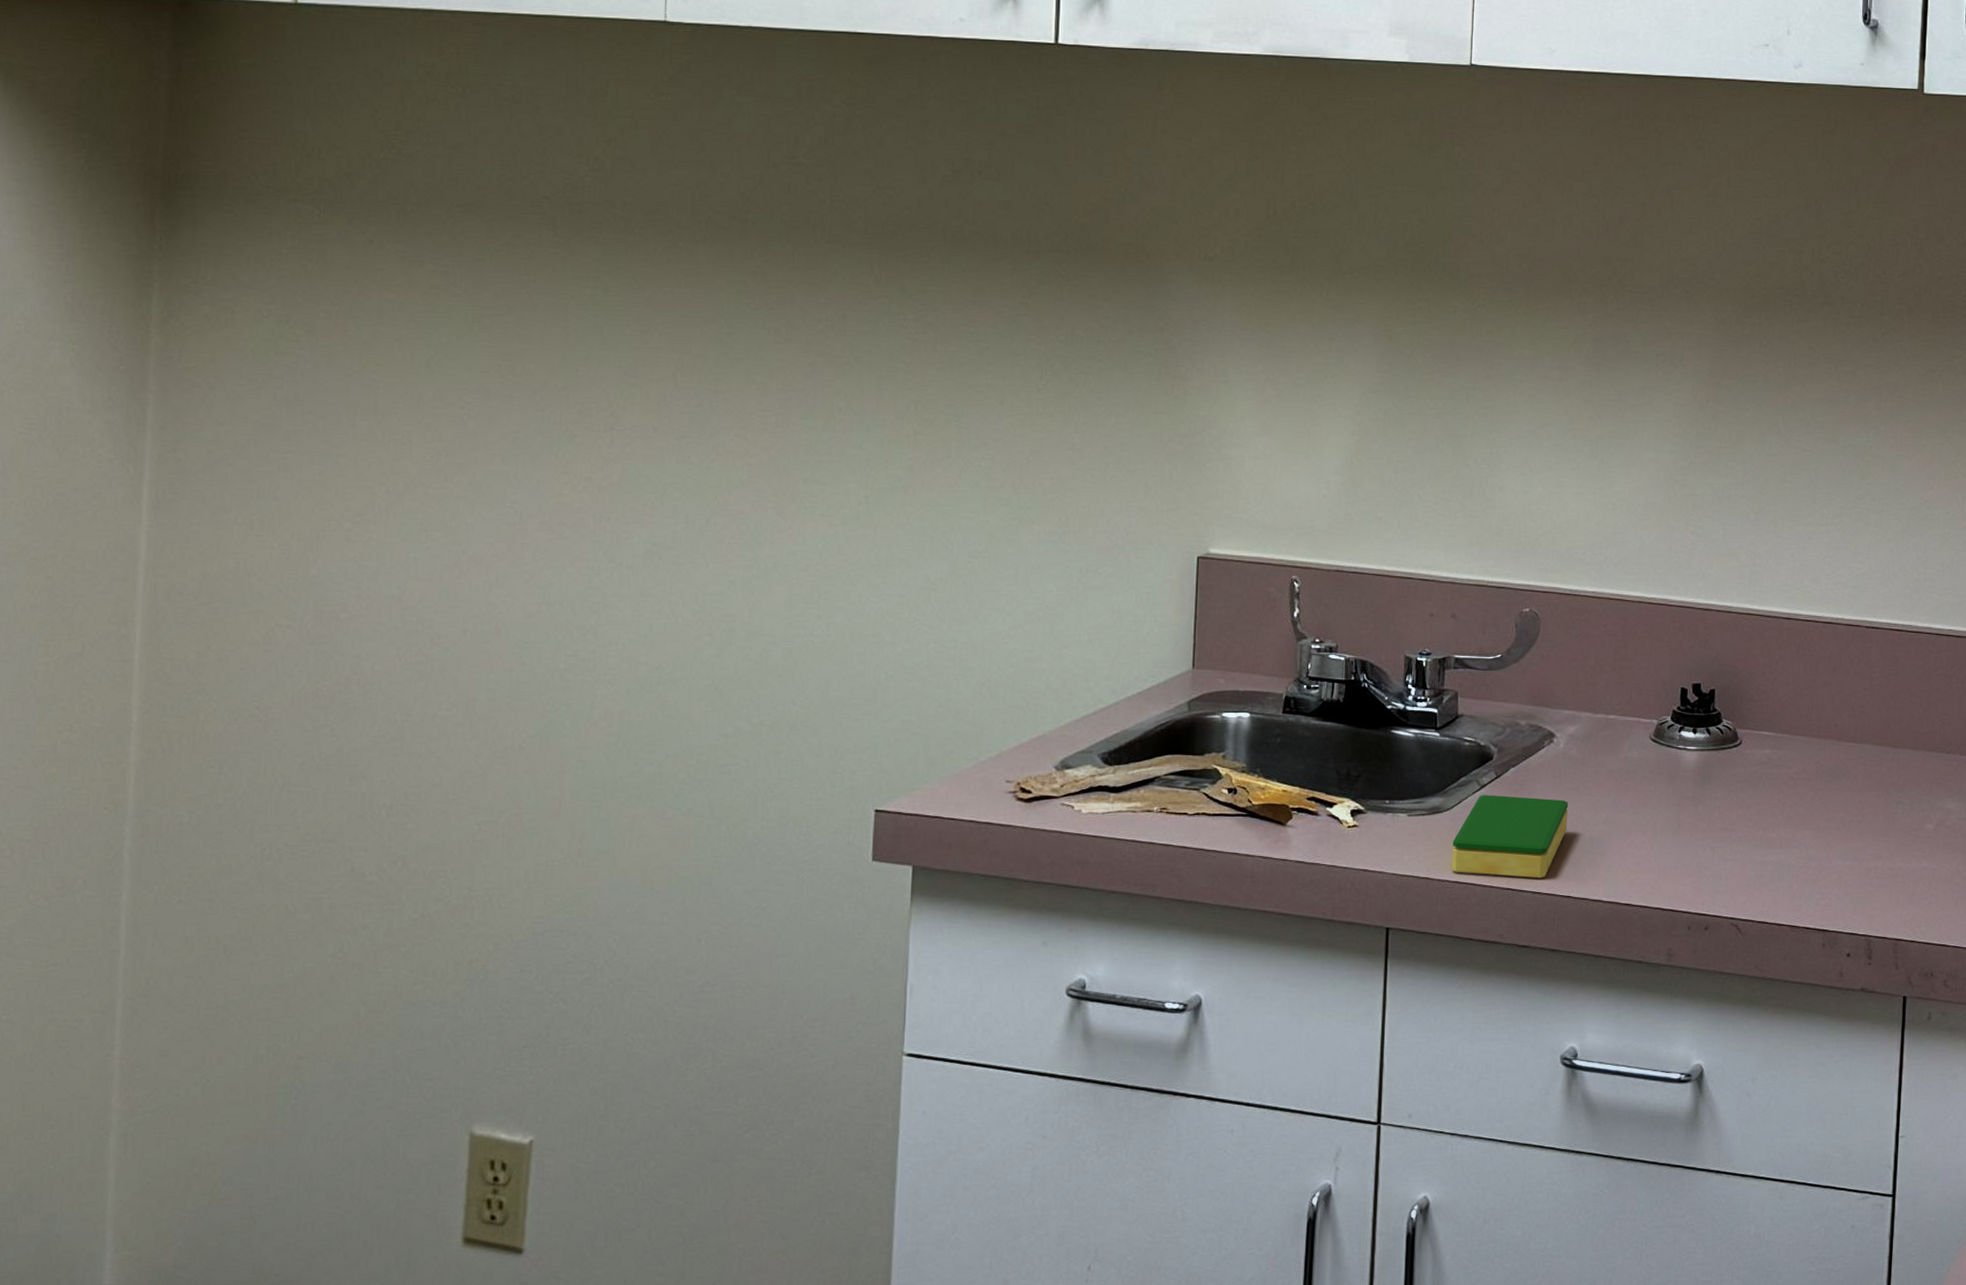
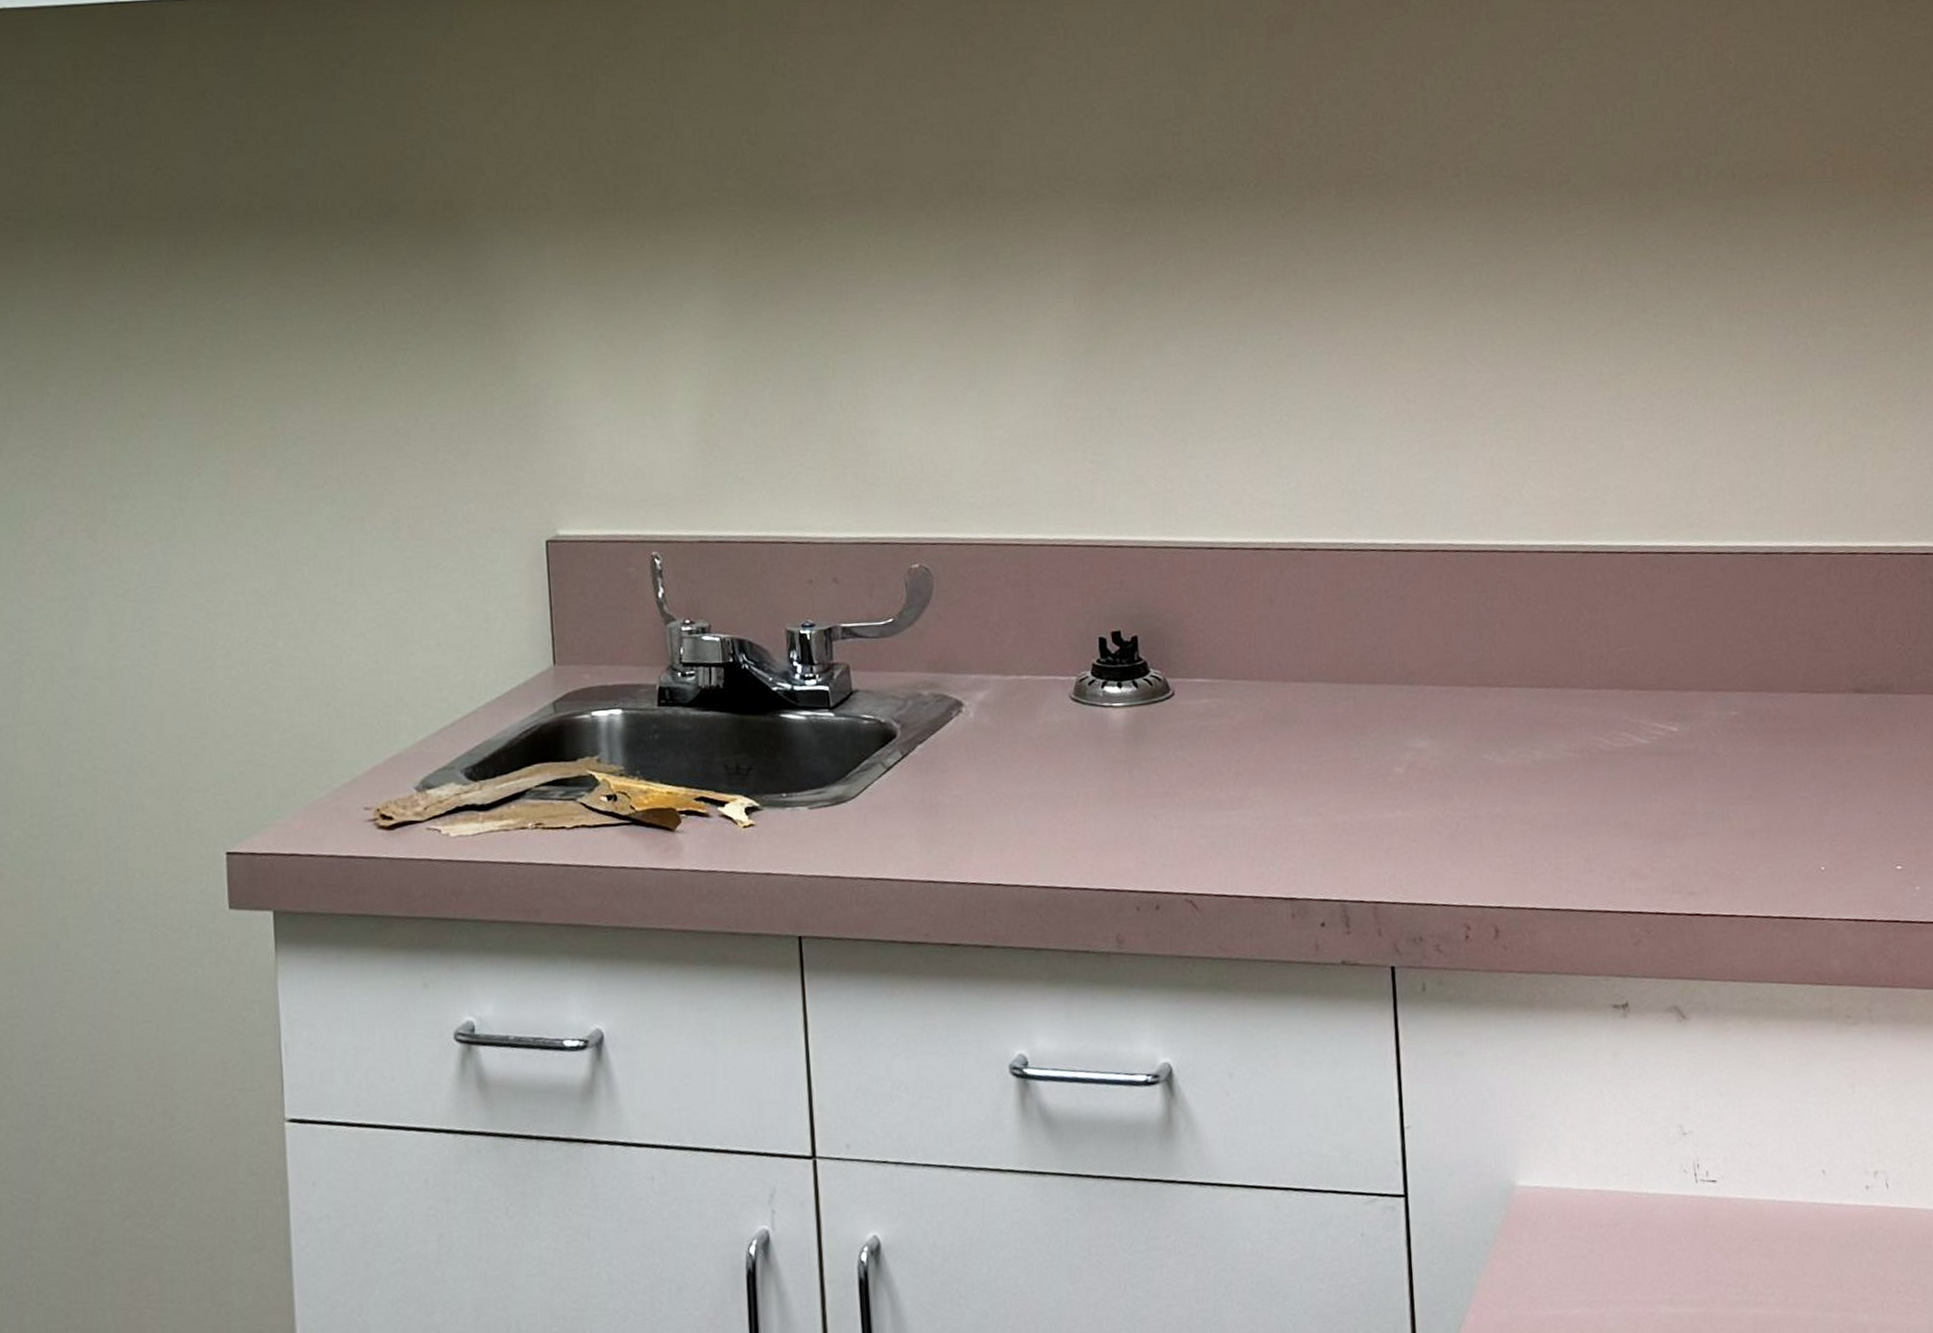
dish sponge: present [1451,795,1569,879] -> none [861,775,989,869]

